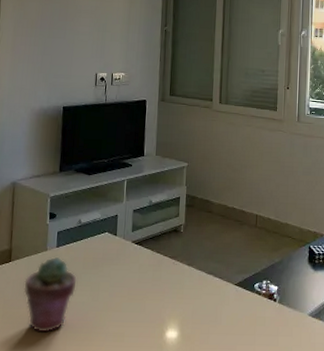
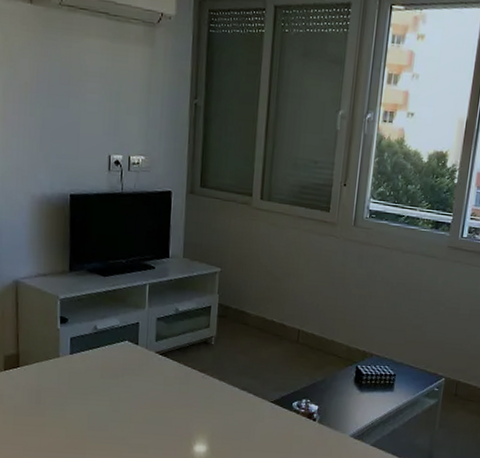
potted succulent: present [23,256,77,333] -> none [35,363,94,441]

